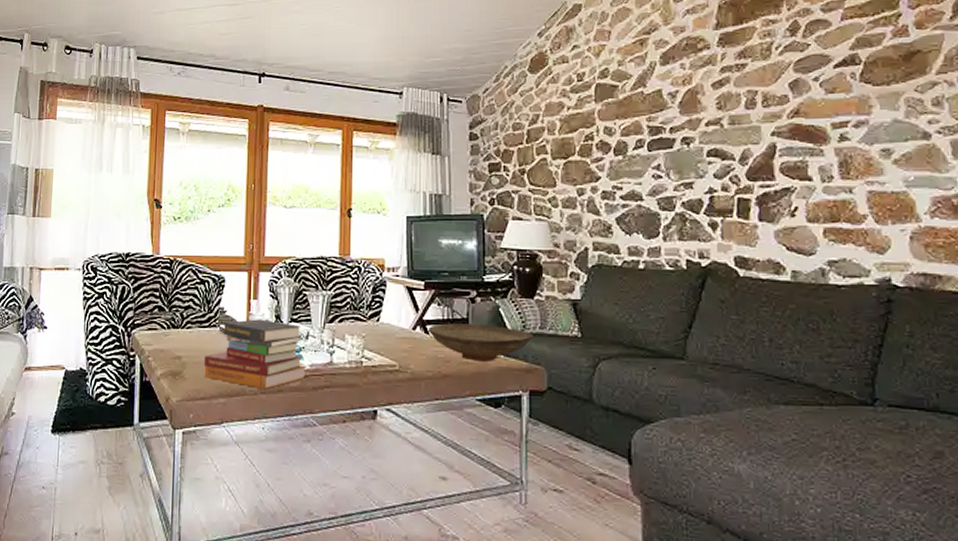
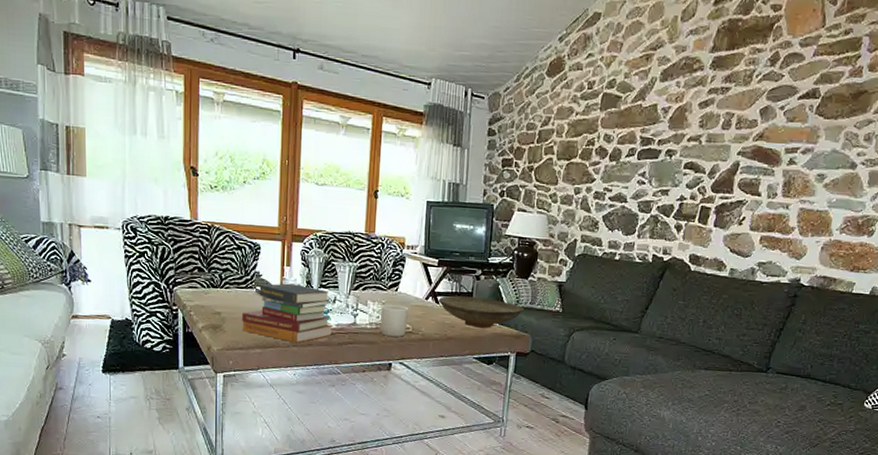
mug: none [361,338,394,377] -> present [380,304,409,337]

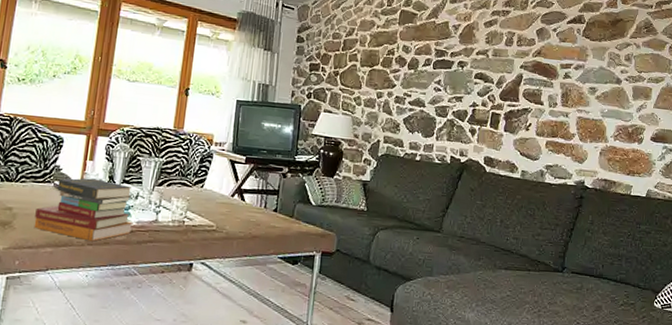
mug: present [380,304,409,337] -> none [183,201,214,235]
decorative bowl: present [438,295,525,328] -> none [244,193,331,227]

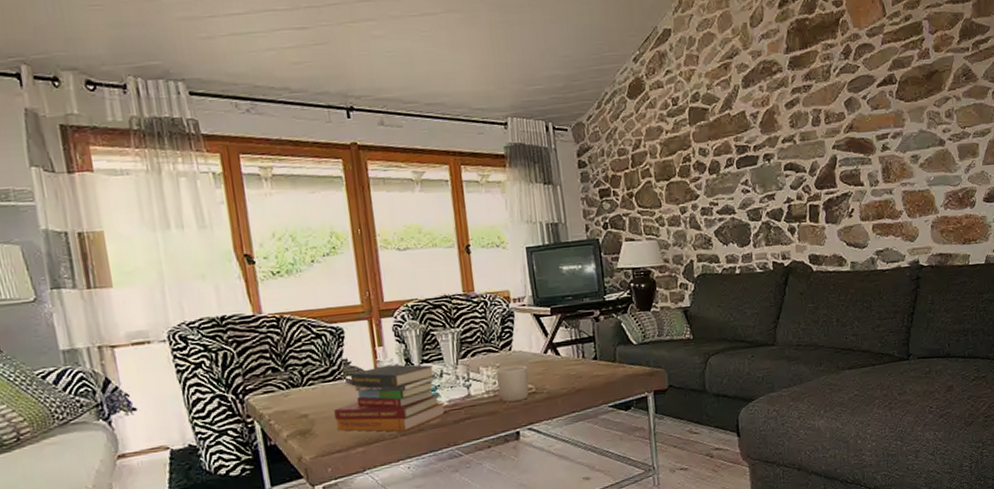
mug: none [183,201,214,235] -> present [496,365,530,402]

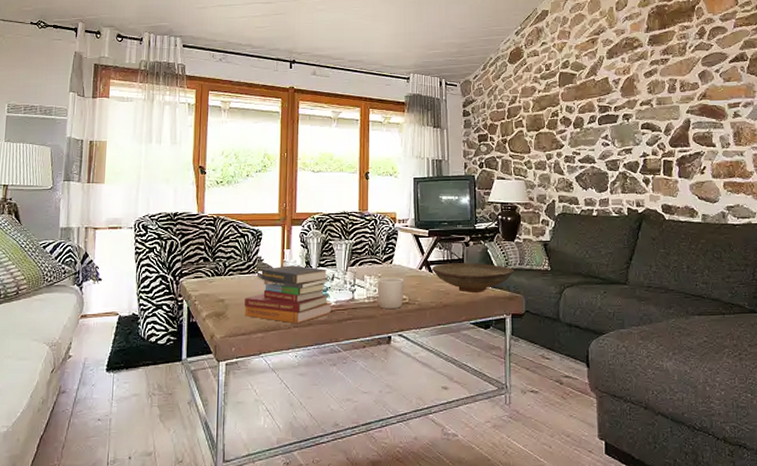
decorative bowl: none [558,339,654,373] -> present [431,263,515,293]

